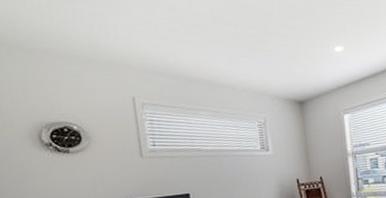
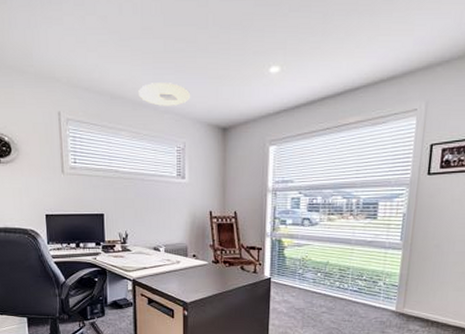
ceiling light: none [214,64,266,86] -> present [138,83,191,106]

